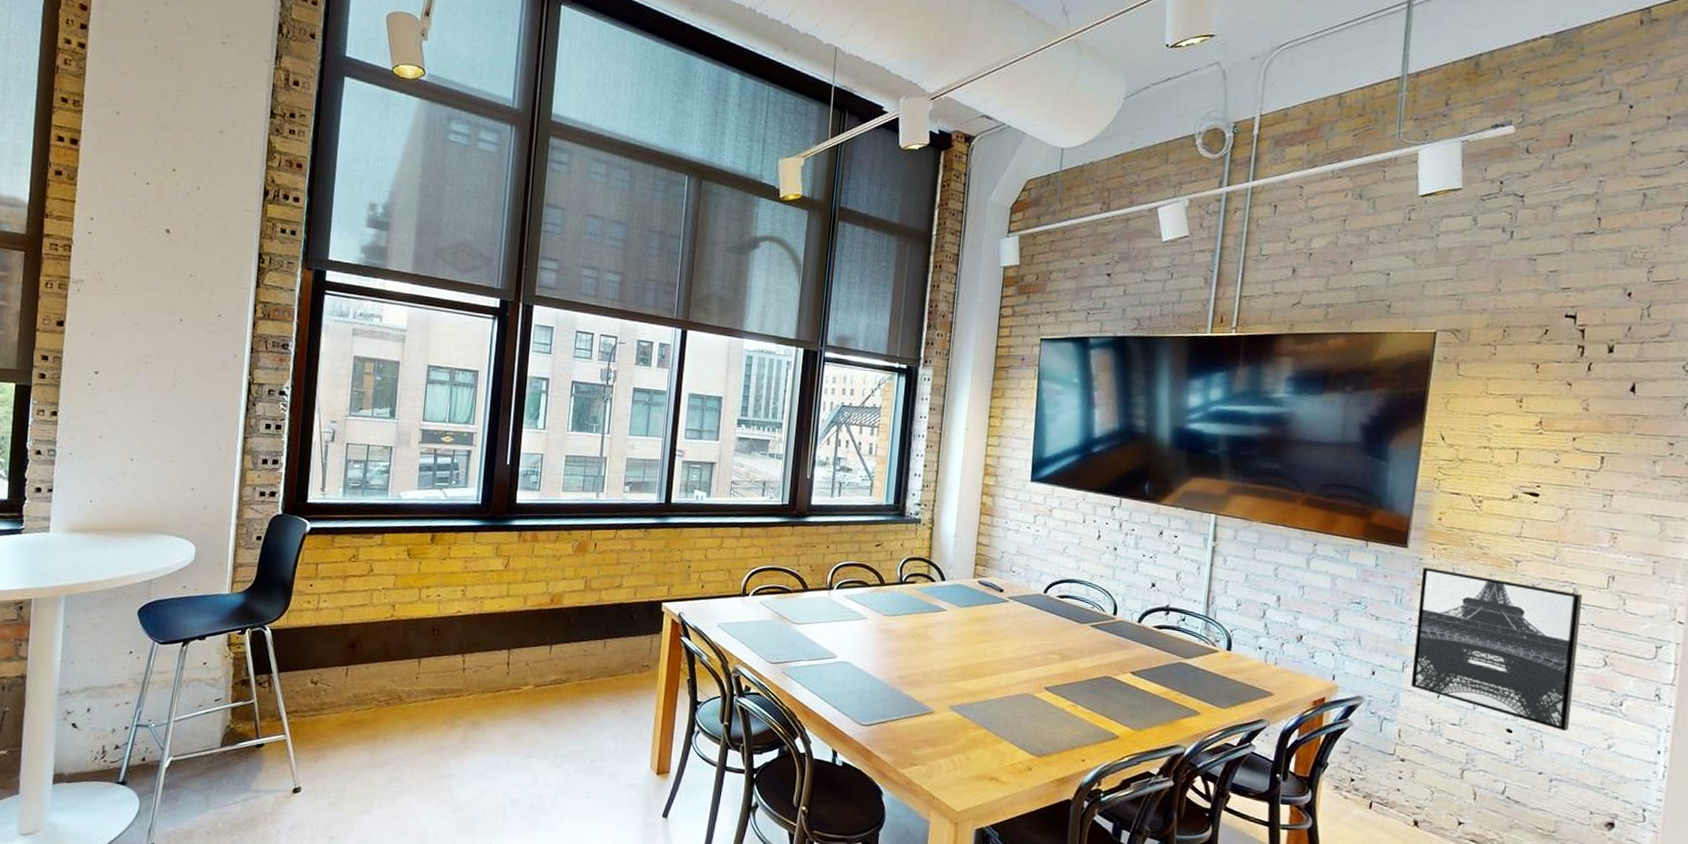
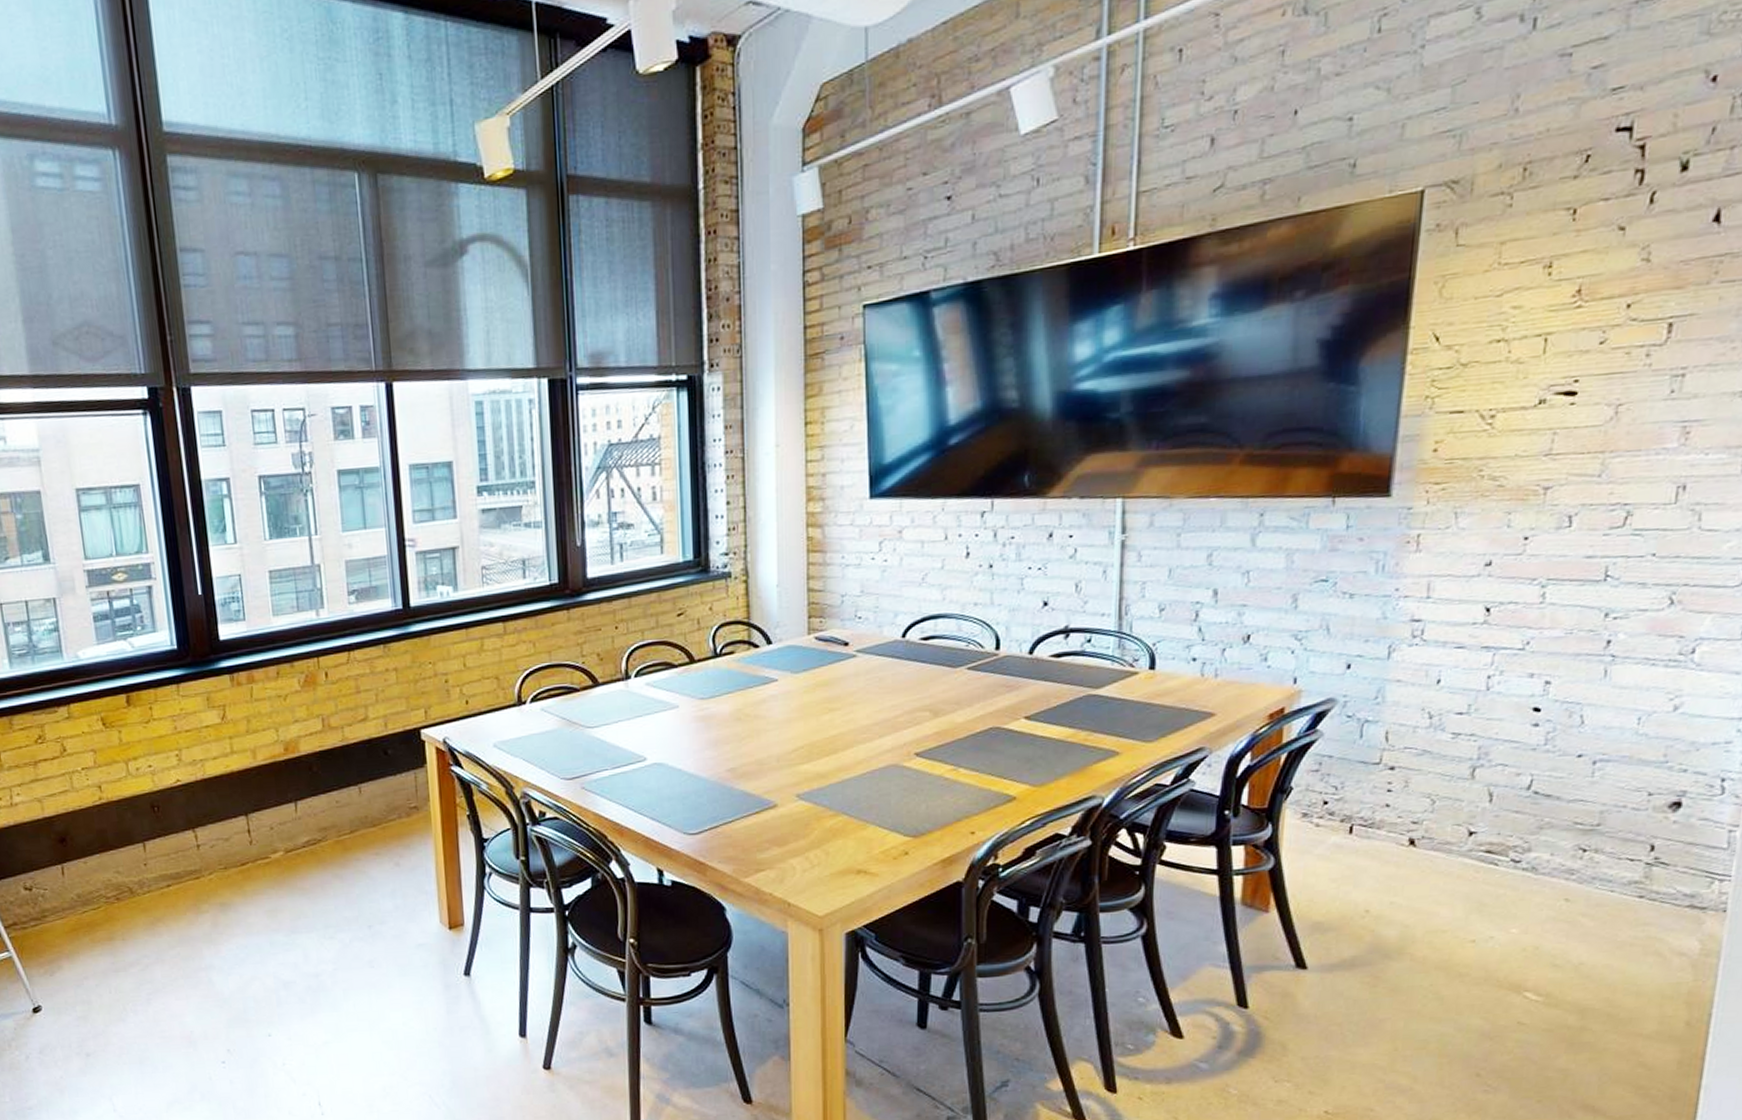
wall art: present [1411,567,1583,732] -> none [1400,516,1640,699]

